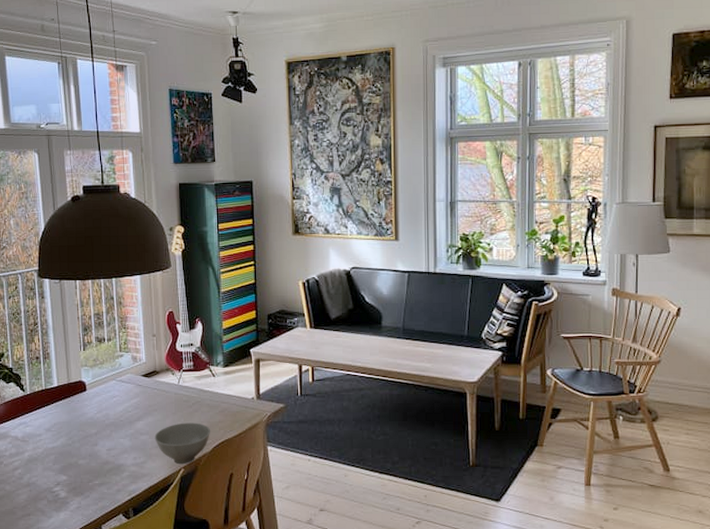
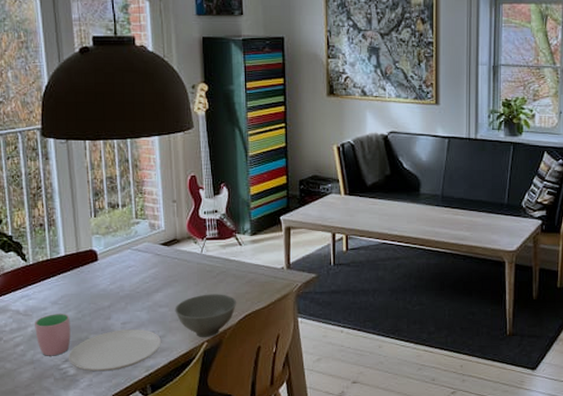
cup: none [31,440,62,480] -> present [35,314,71,356]
plate: none [59,456,142,495] -> present [68,329,161,372]

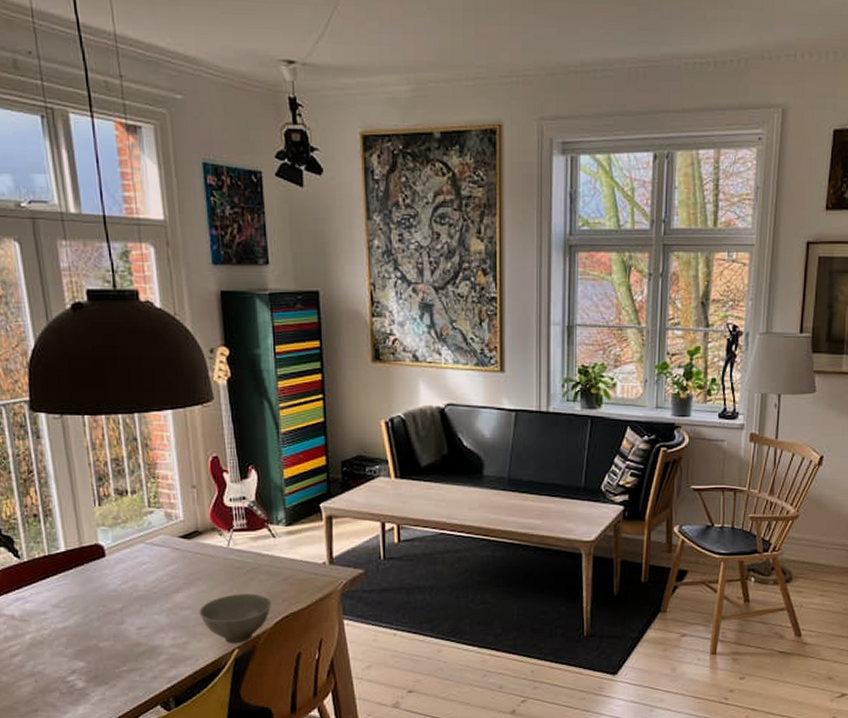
cup: present [35,314,71,356] -> none [33,618,78,667]
plate: present [68,329,161,372] -> none [75,635,184,684]

